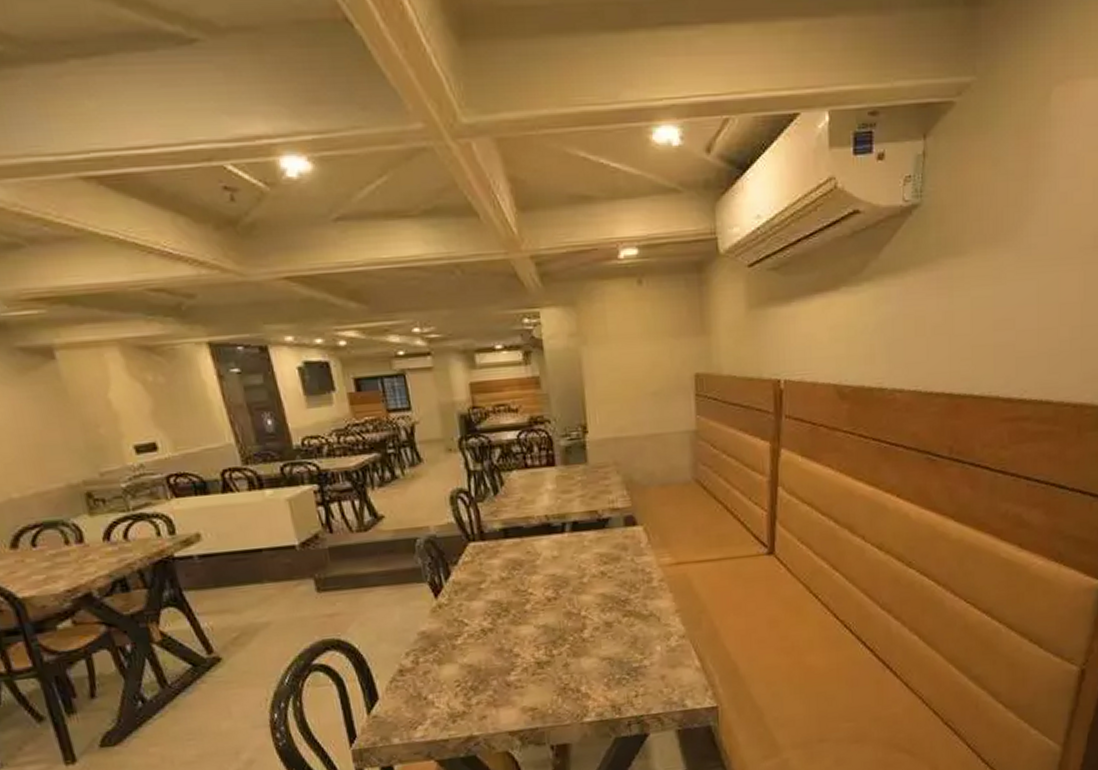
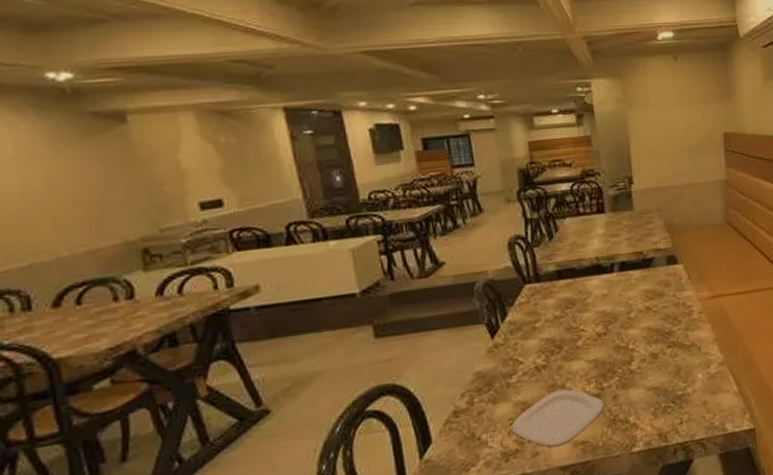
plate: none [458,654,554,712] -> present [511,389,604,448]

